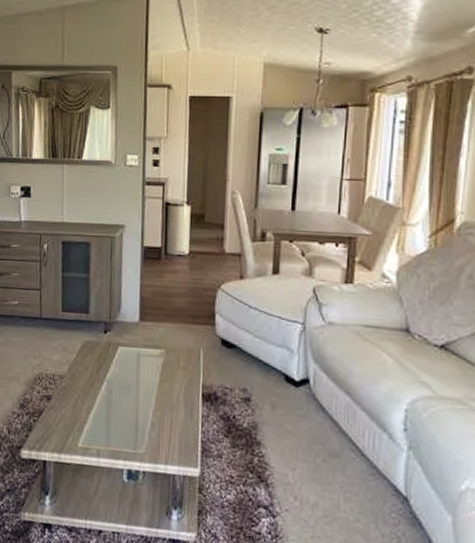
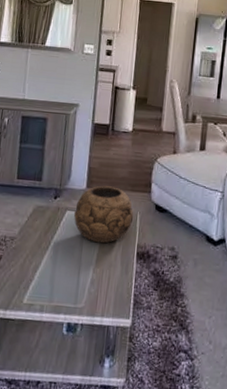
decorative bowl: none [127,318,196,384] -> present [74,185,134,244]

